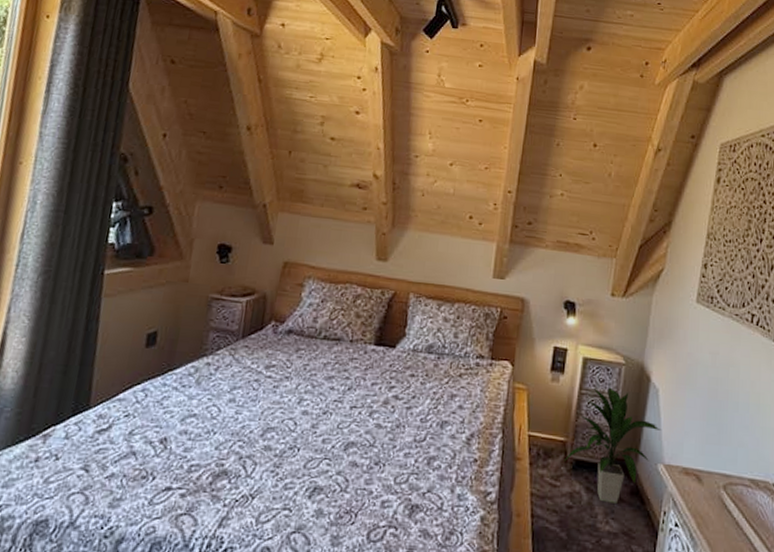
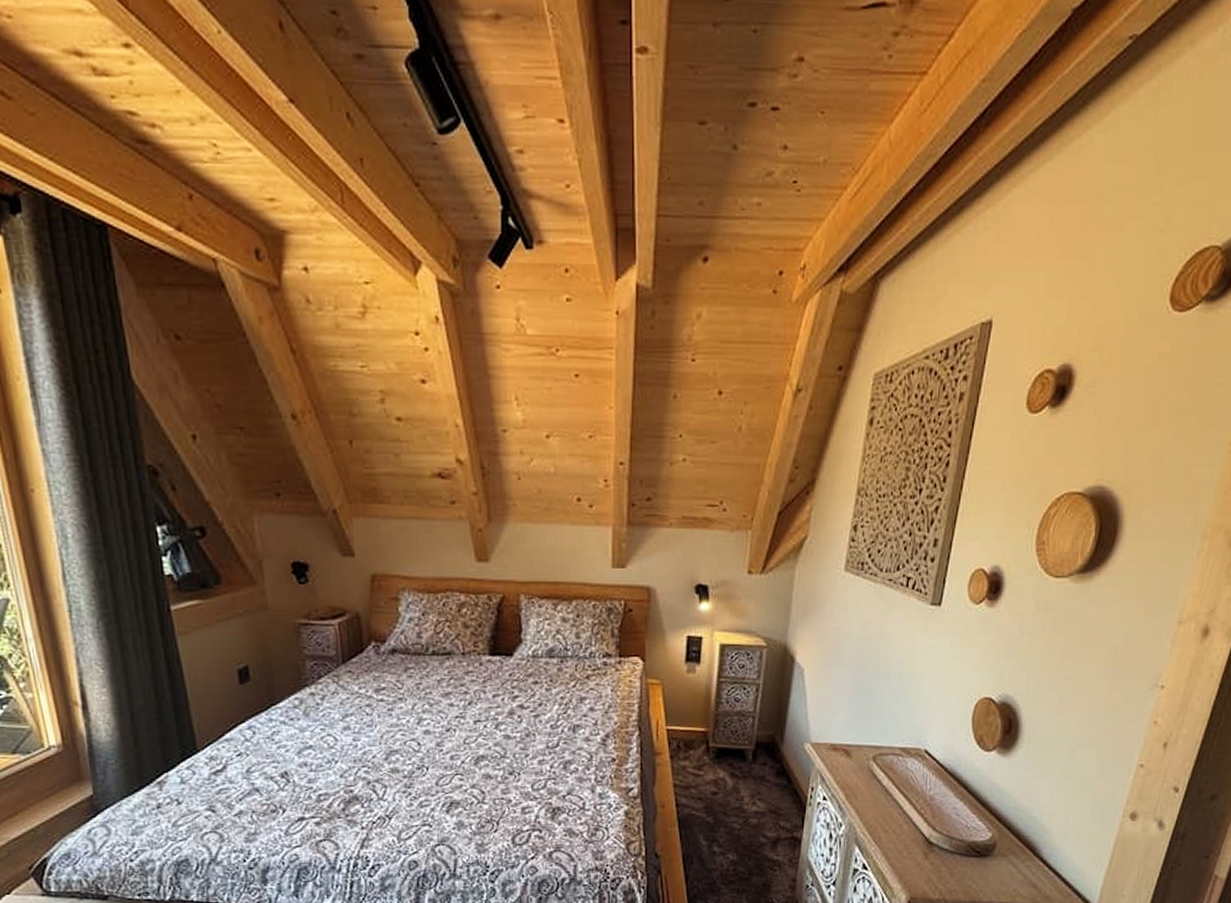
indoor plant: present [563,387,661,504] -> none [705,672,808,785]

